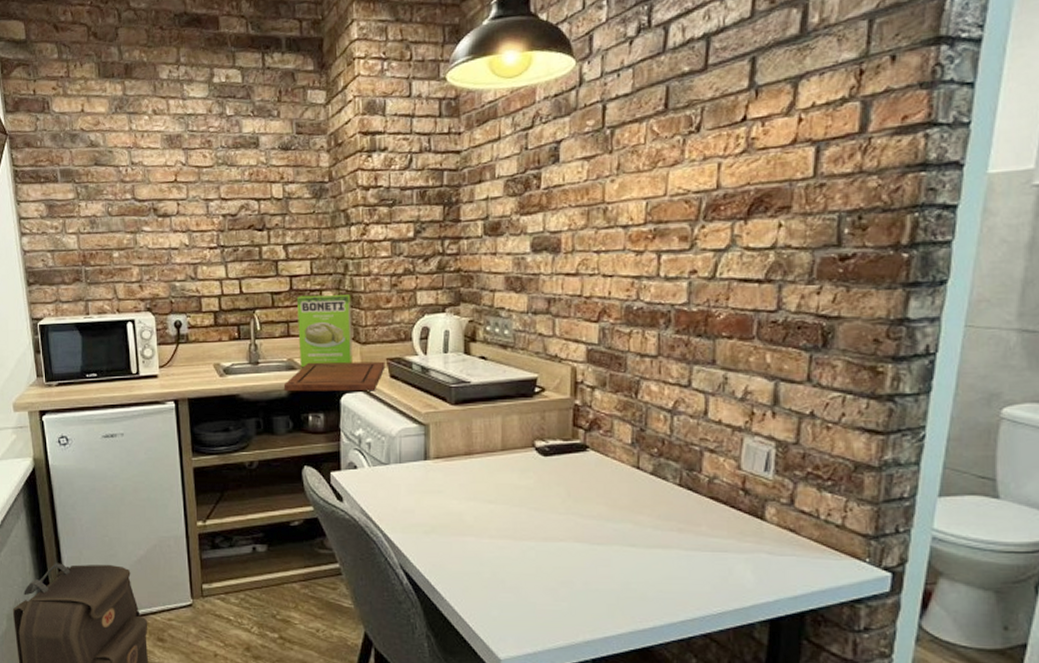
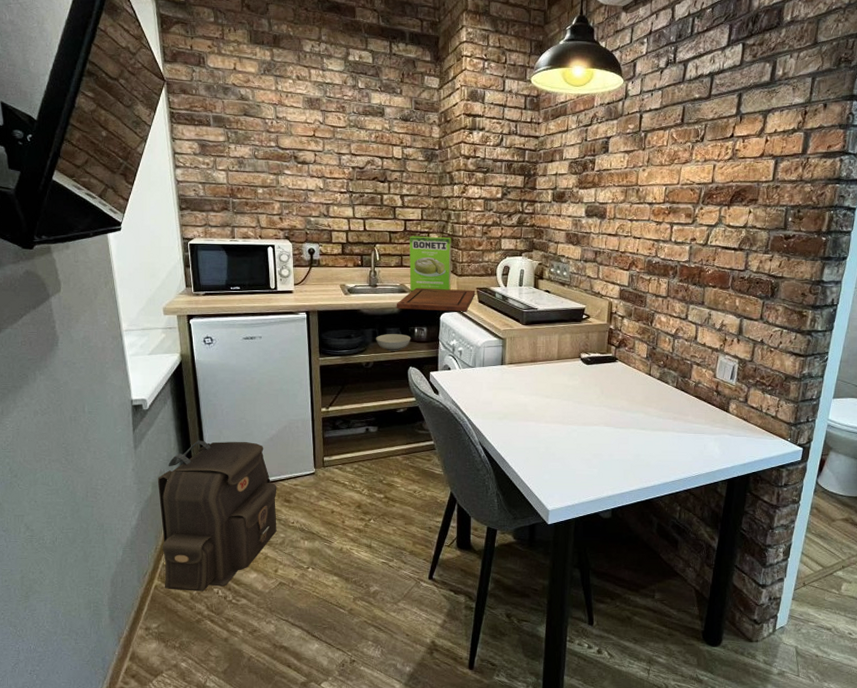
bowl: none [260,424,305,446] -> present [376,334,411,351]

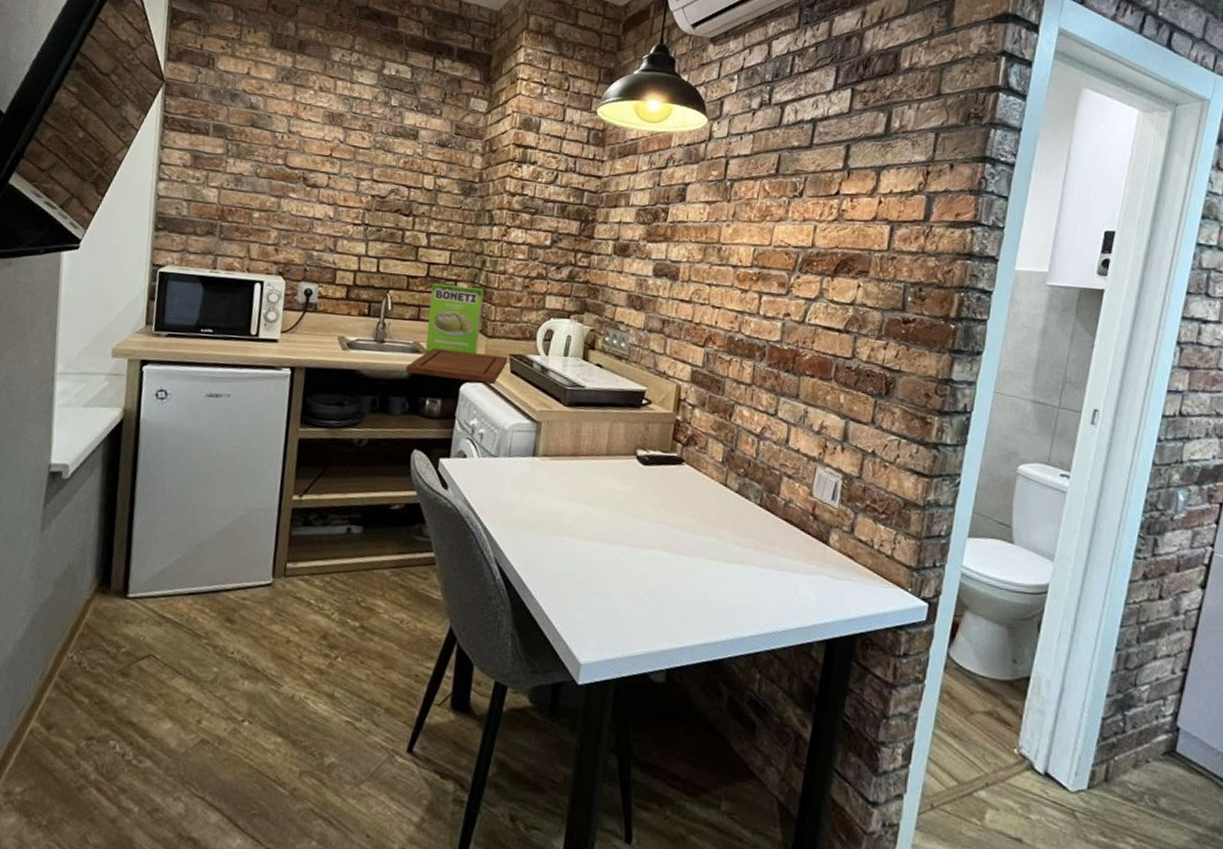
backpack: present [157,440,277,591] -> none [42,525,219,744]
bowl: present [376,334,411,351] -> none [375,404,420,428]

